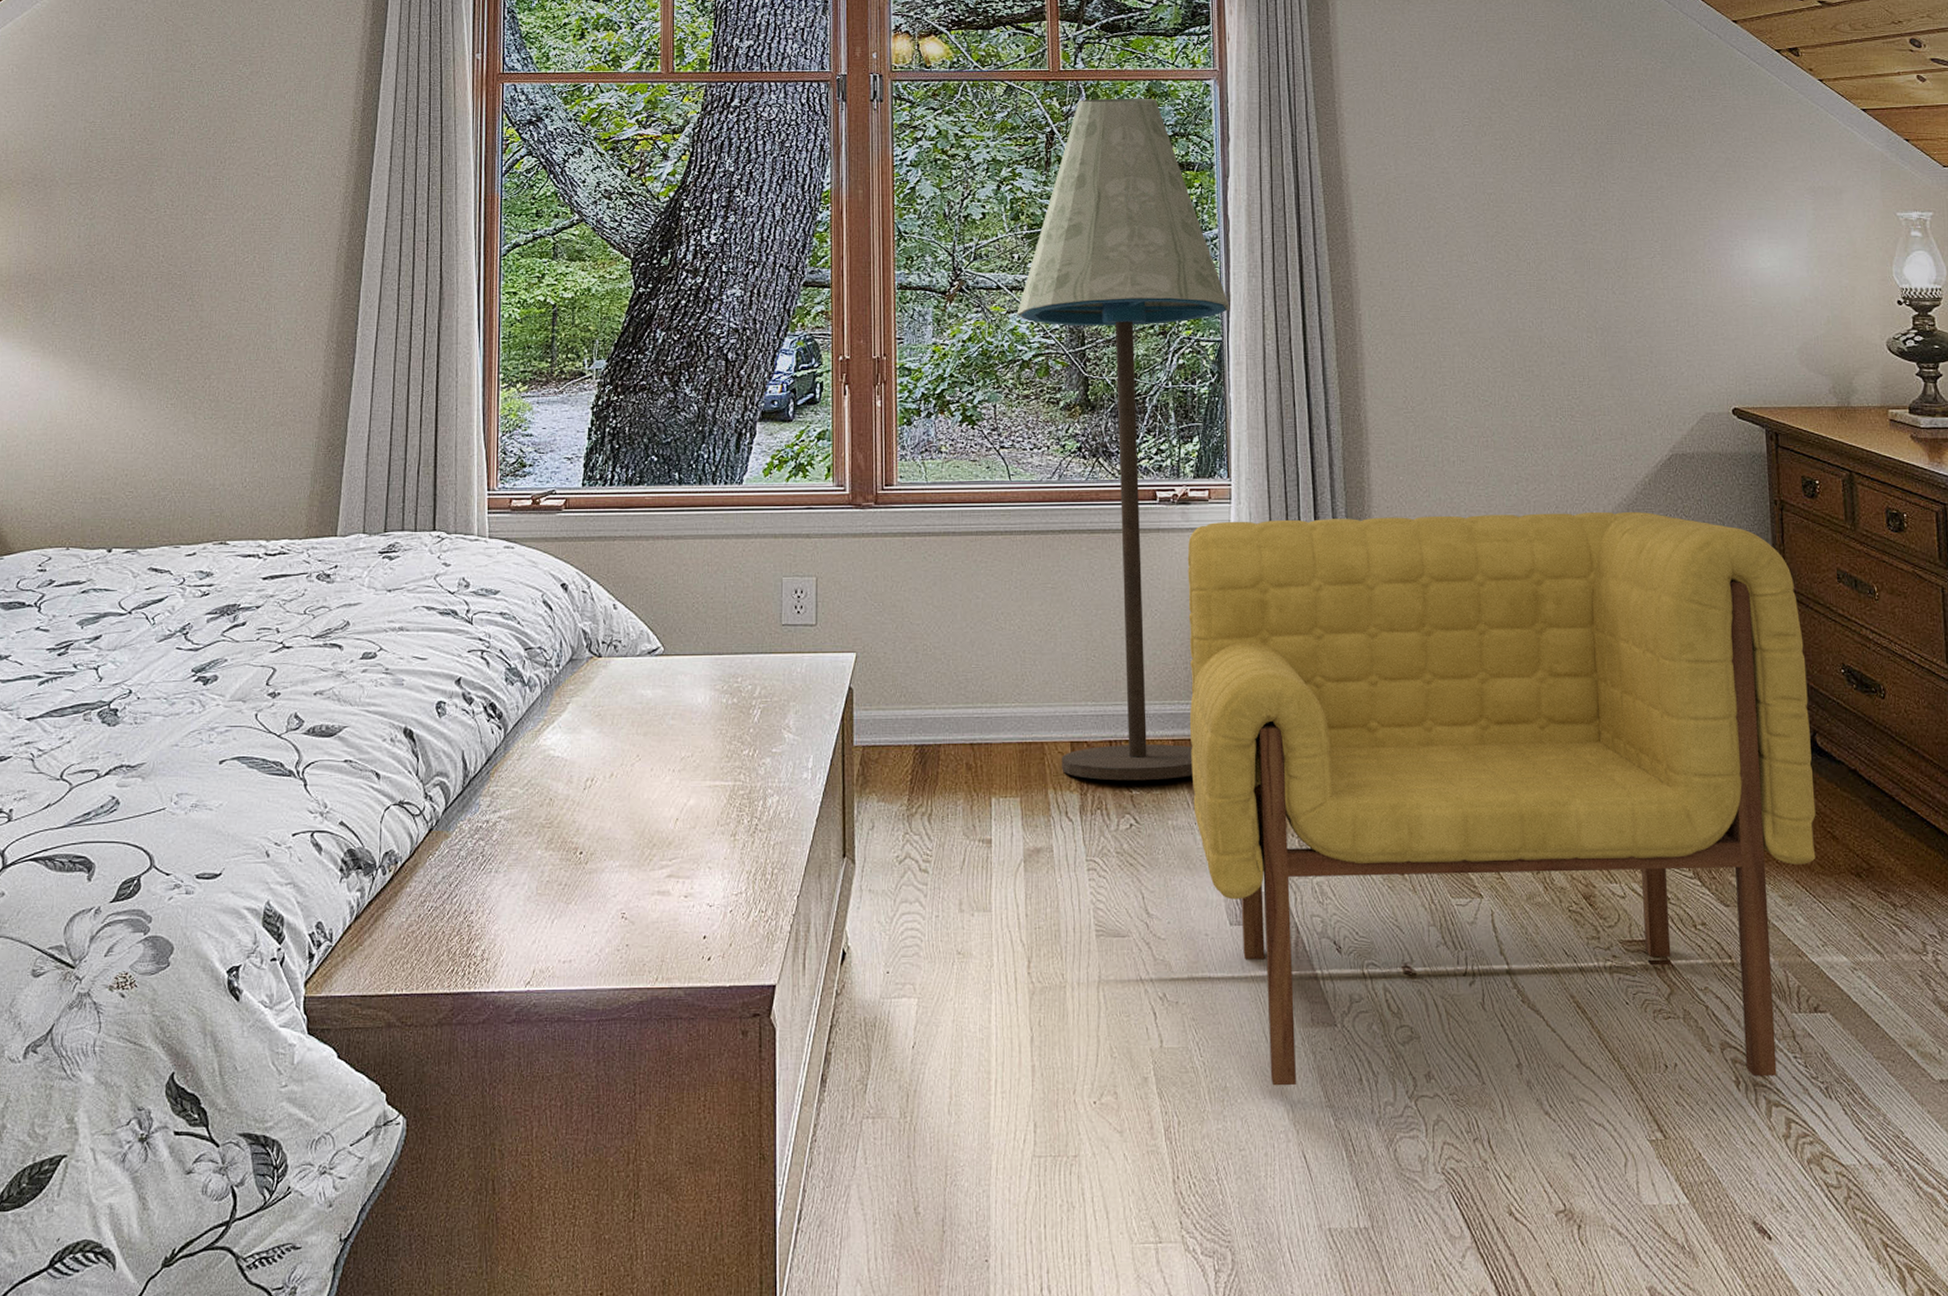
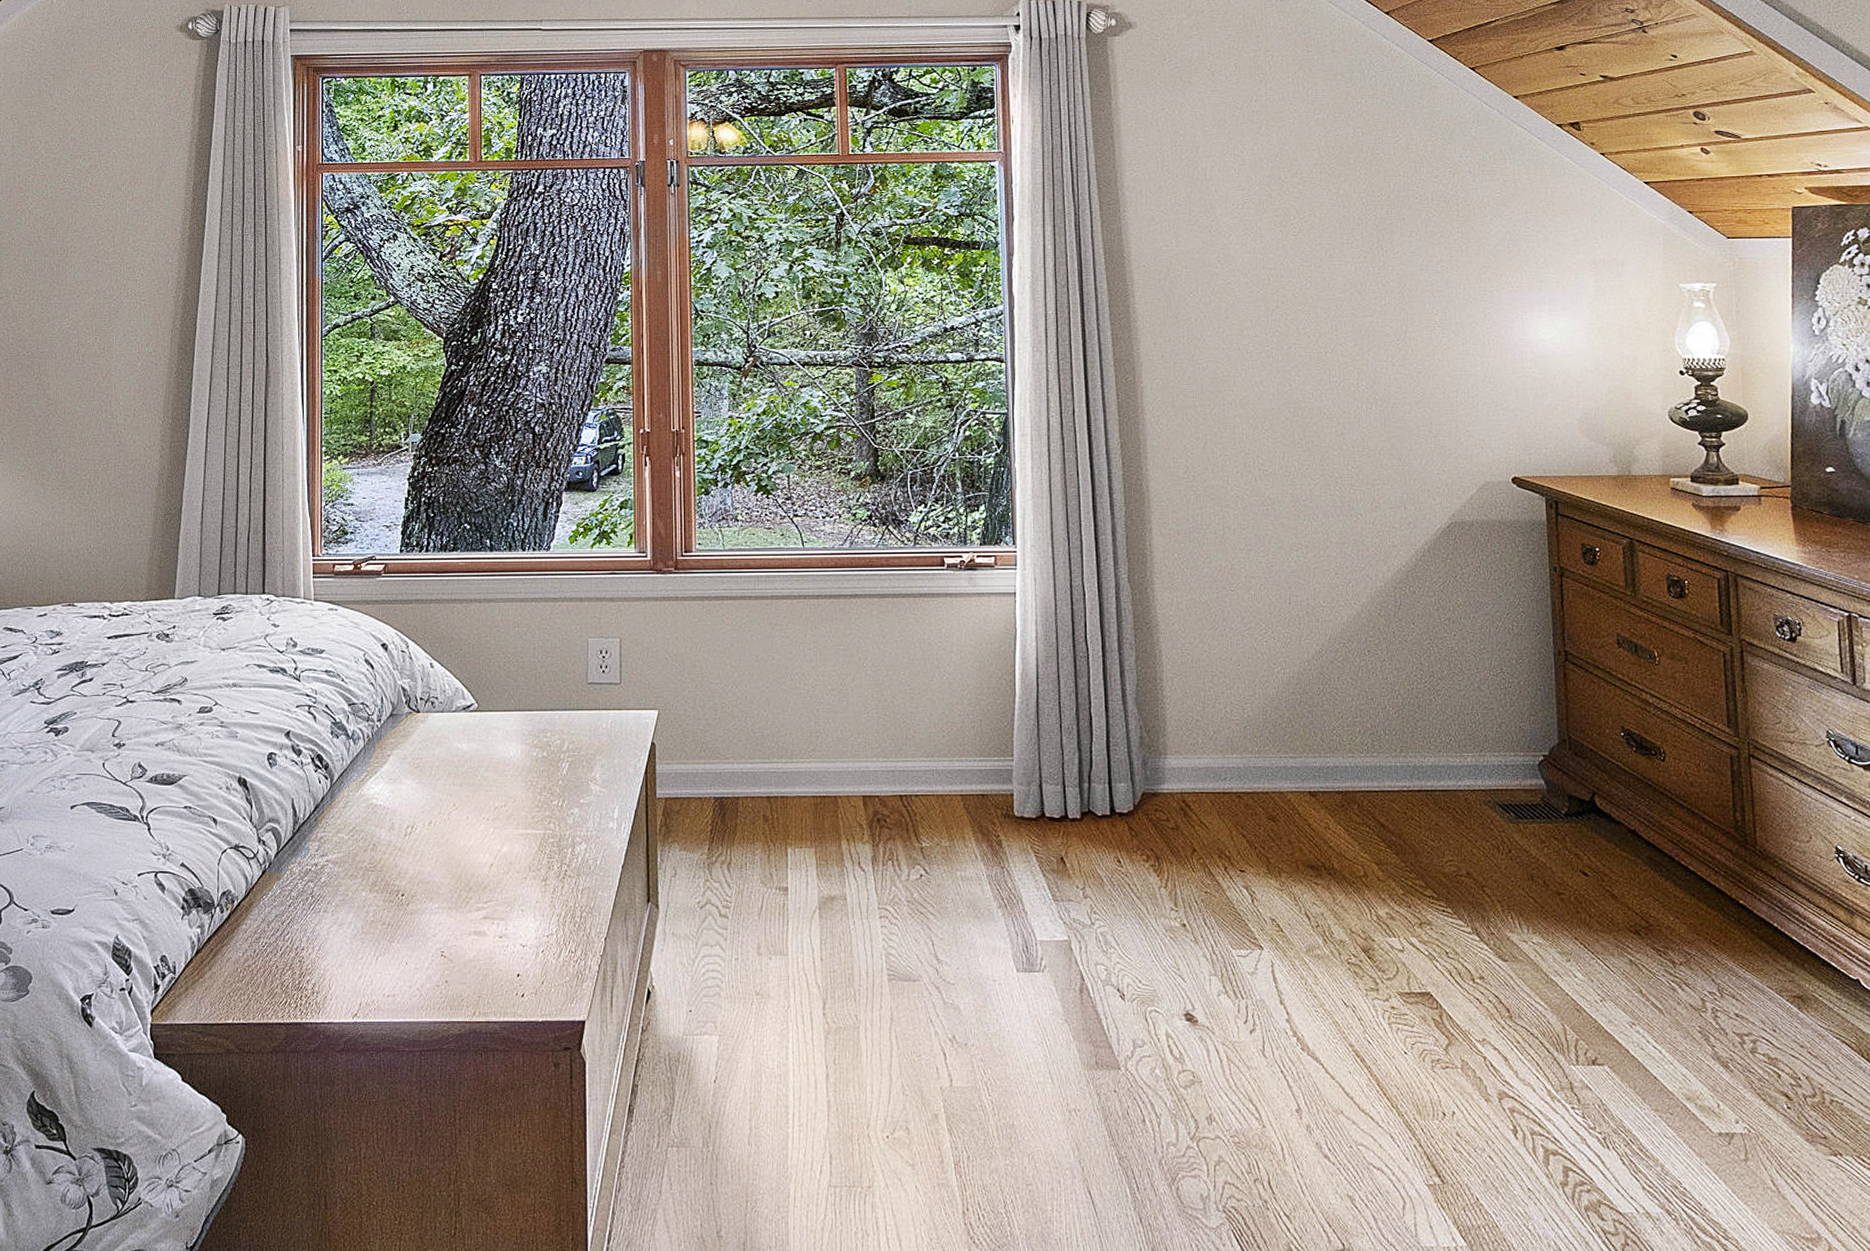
floor lamp: present [1016,98,1230,781] -> none [809,179,1015,834]
armchair: present [1187,511,1816,1086] -> none [974,577,1595,1126]

